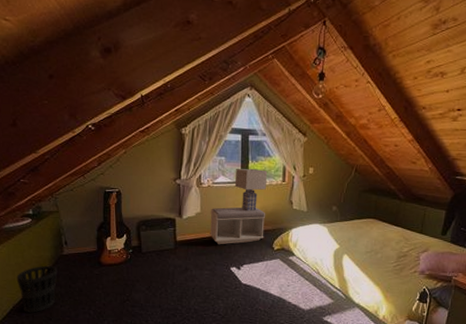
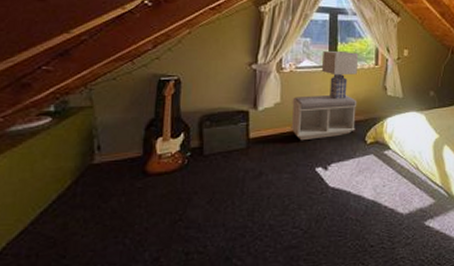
wastebasket: present [16,265,58,313] -> none [17,179,83,250]

